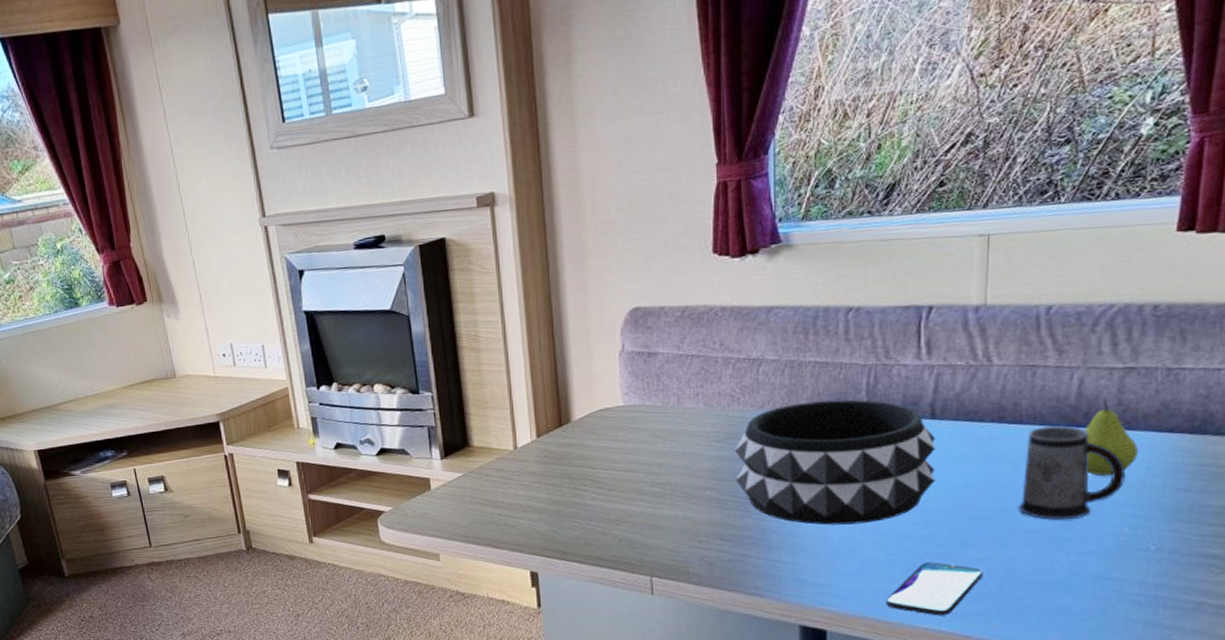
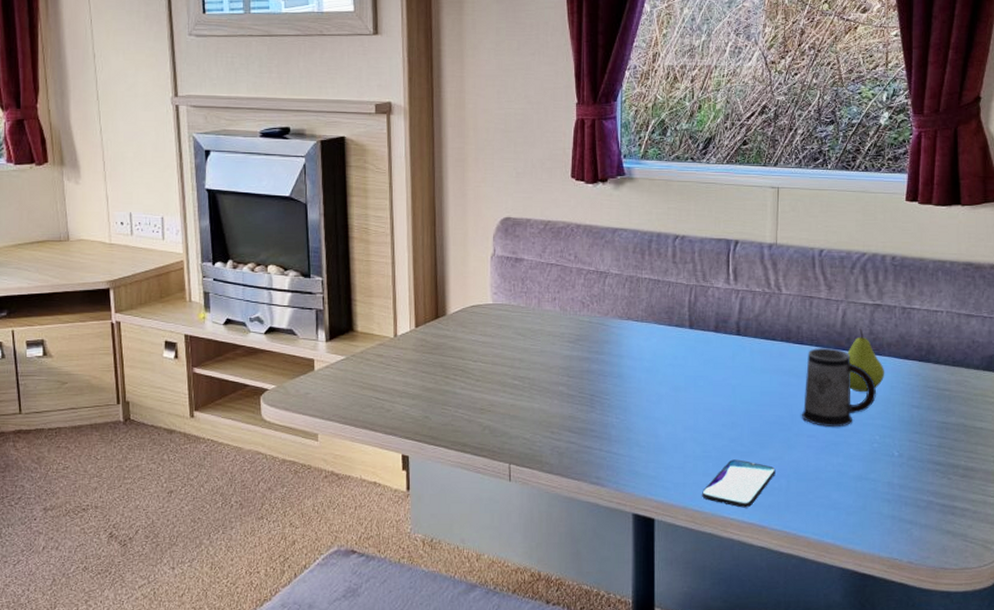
decorative bowl: present [735,399,936,525] -> none [584,313,740,423]

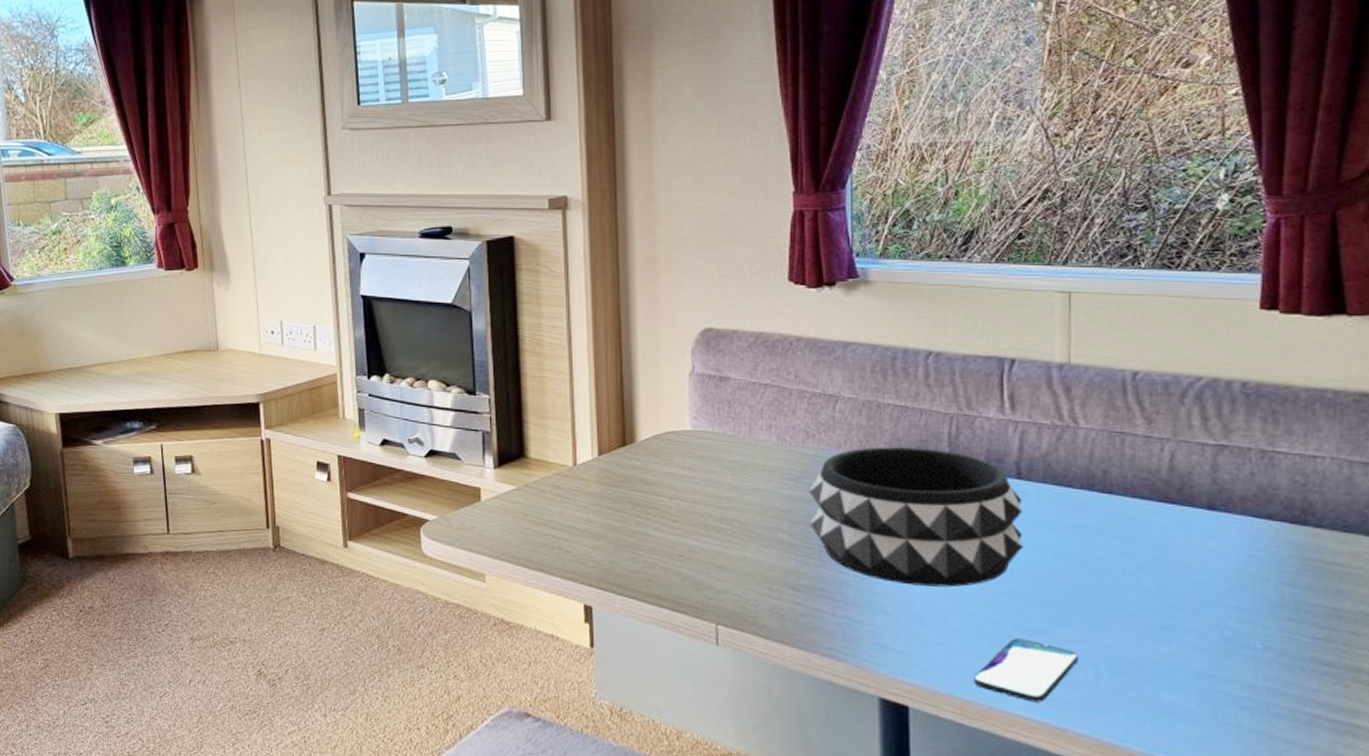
decorative bowl: none [584,313,740,423] -> present [809,447,1024,587]
mug: present [801,348,876,426] -> none [1113,499,1225,605]
fruit: present [847,328,885,393] -> none [1179,475,1238,561]

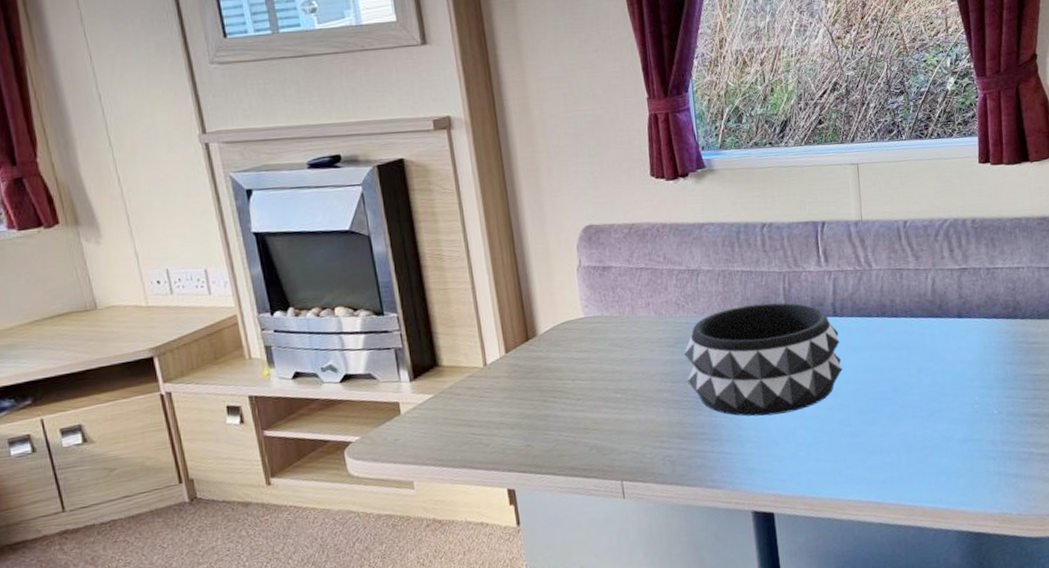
smartphone: present [974,638,1079,703] -> none [817,440,886,488]

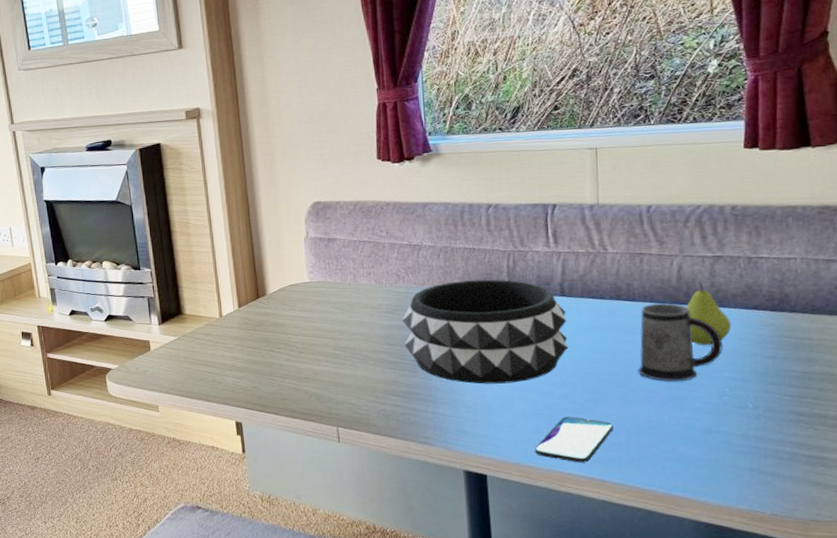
smartphone: none [817,440,886,488] -> present [535,416,614,463]
mug: none [903,317,971,396] -> present [638,303,722,381]
fruit: none [940,293,978,357] -> present [686,281,732,346]

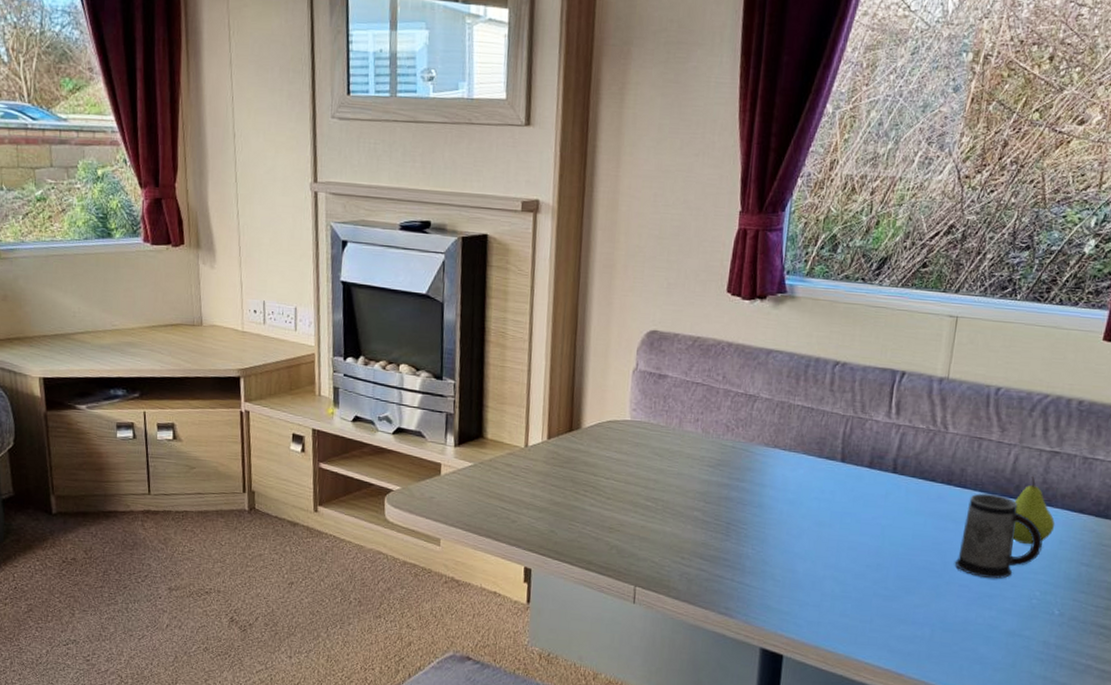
decorative bowl: present [402,279,569,384] -> none [721,441,895,560]
smartphone: present [535,416,614,463] -> none [837,602,920,654]

